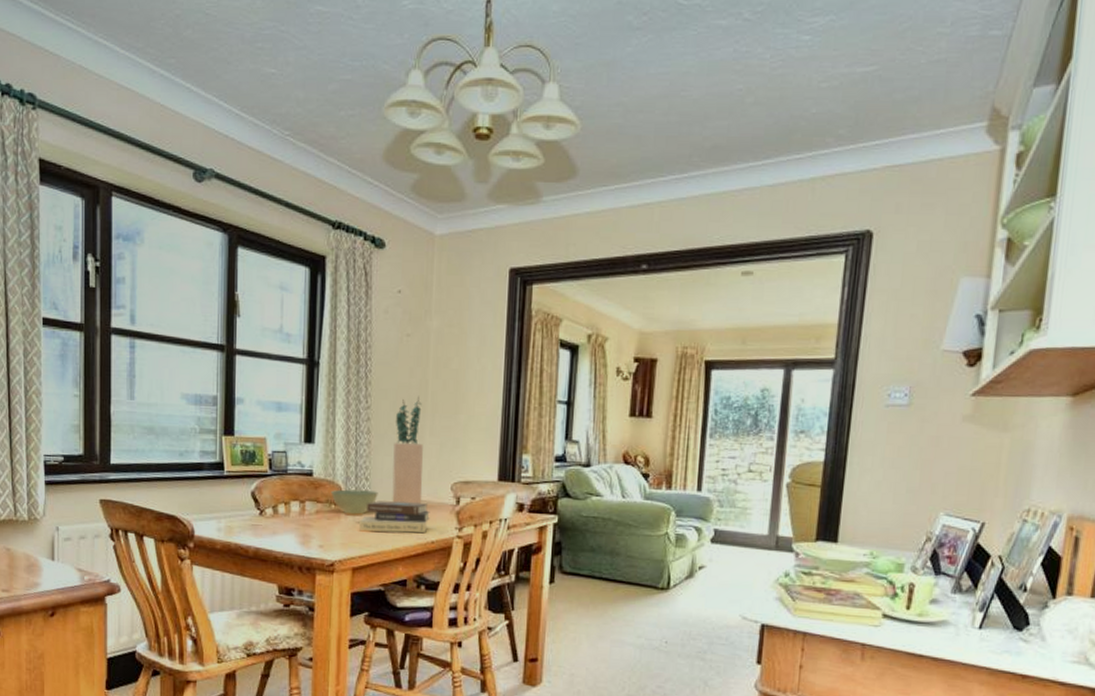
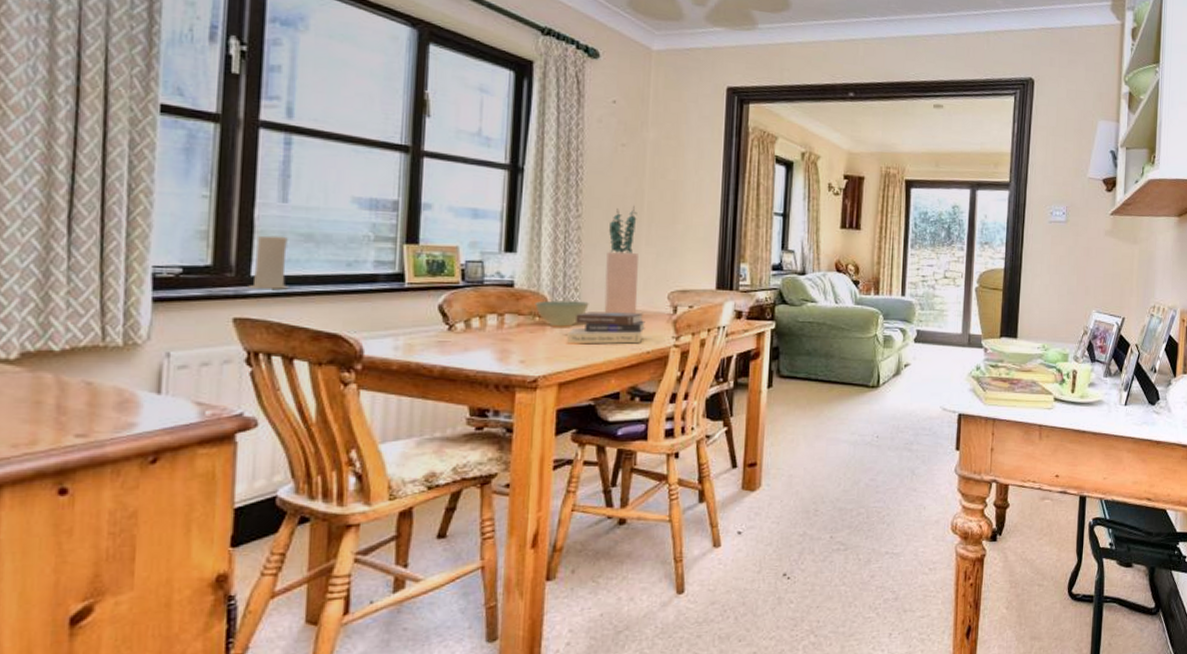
candle: none [109,428,138,476] -> present [248,235,289,290]

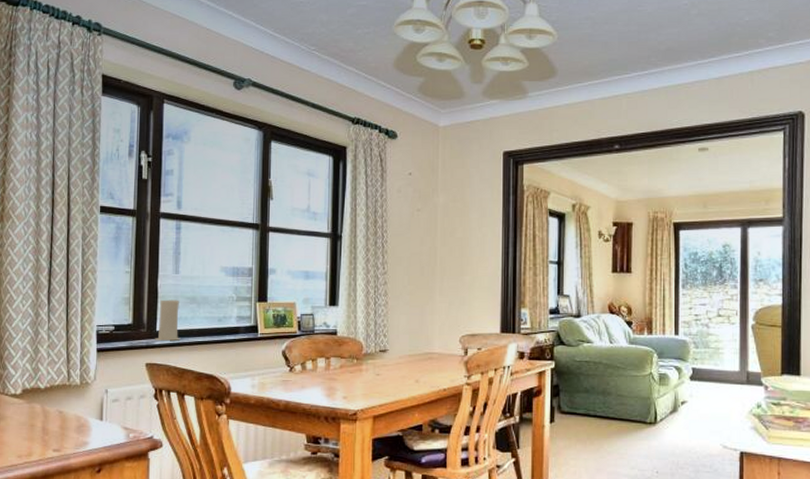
bowl: present [534,300,589,328] -> none [353,345,395,369]
books: present [566,312,646,345] -> none [378,354,442,383]
vase: present [604,205,638,314] -> none [407,261,435,356]

